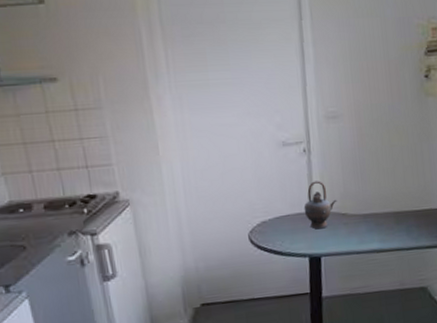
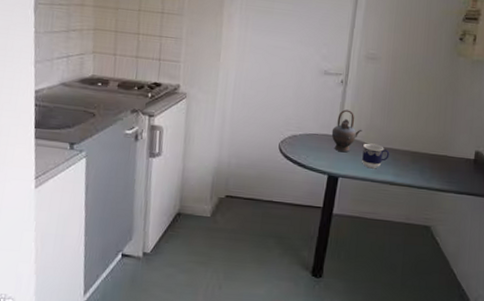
cup: none [341,212,371,241] -> present [362,143,390,169]

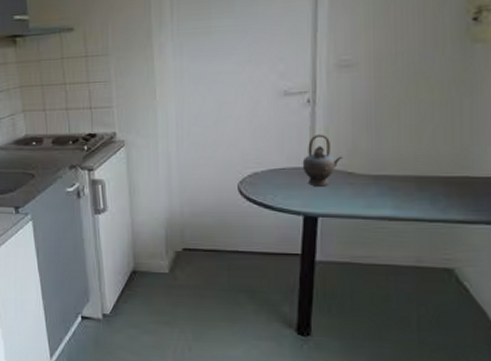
cup: present [362,143,390,169] -> none [346,172,384,203]

